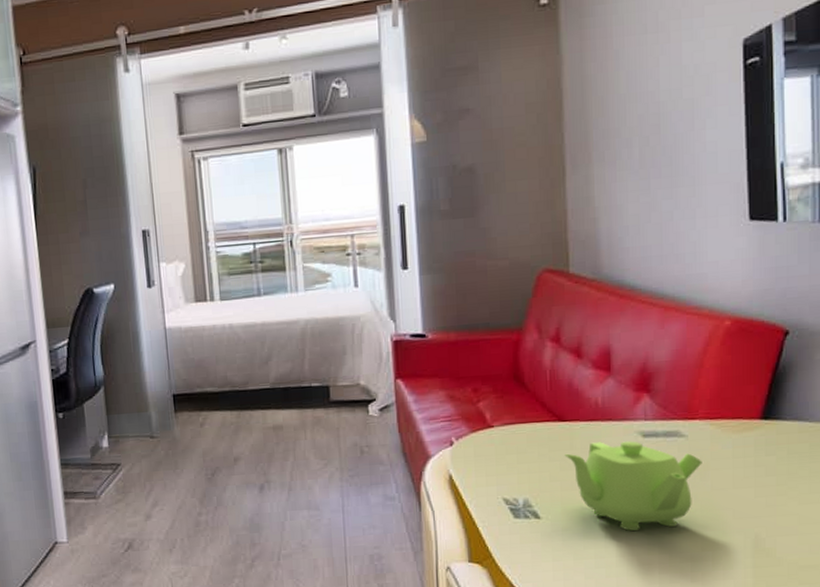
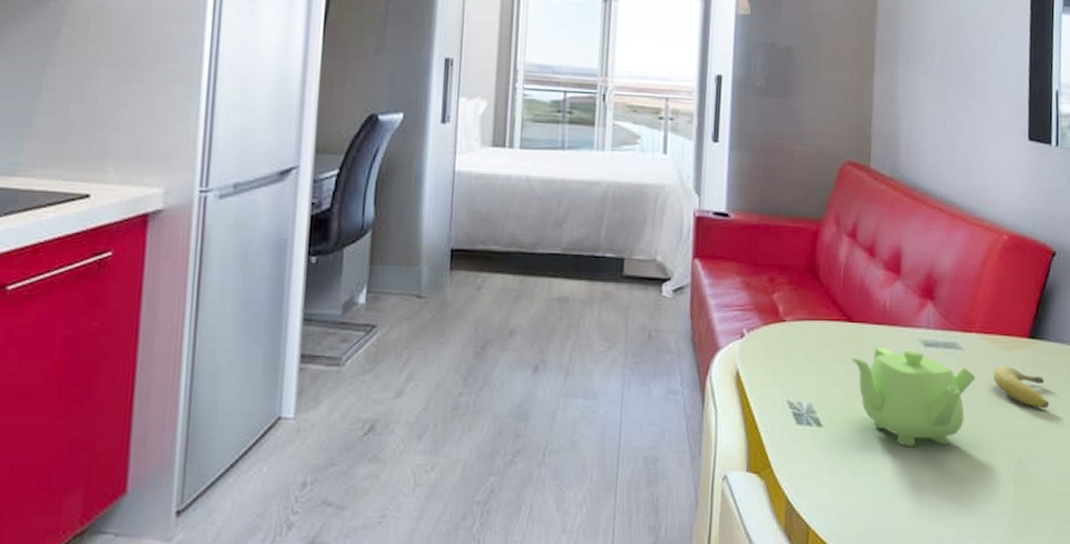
fruit: none [723,448,788,486] -> present [993,366,1049,409]

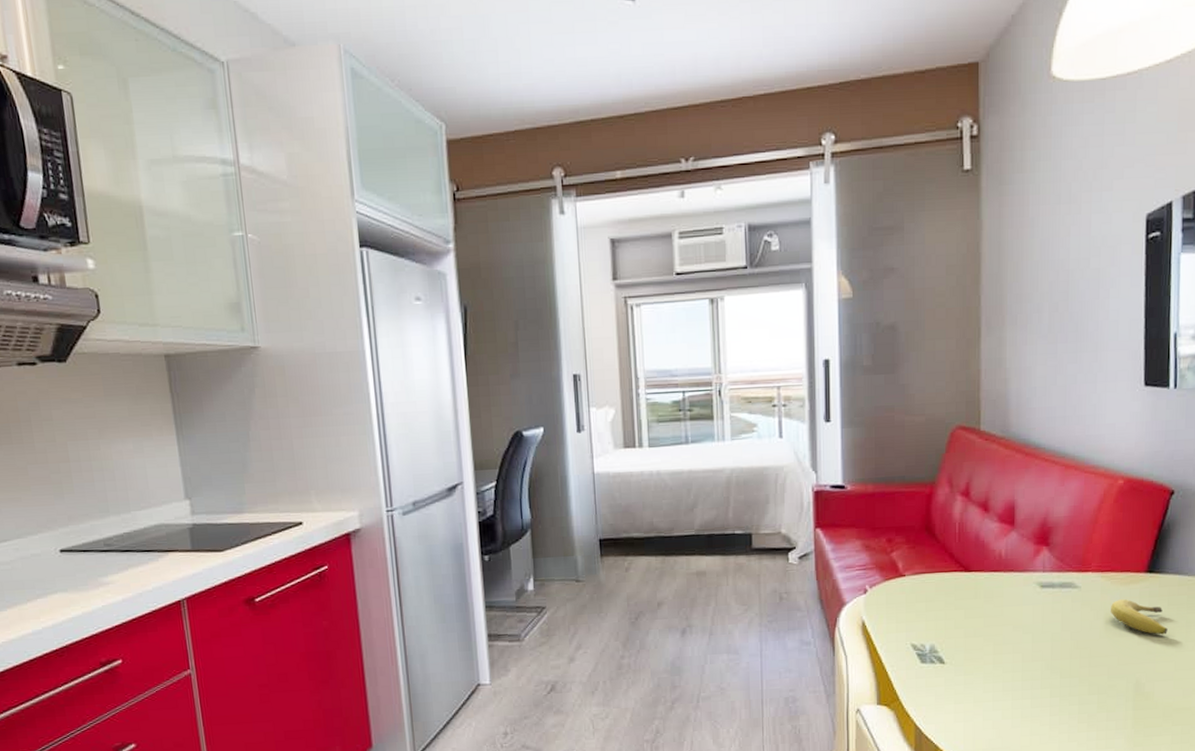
teapot: present [851,347,976,447] -> none [969,591,1093,676]

